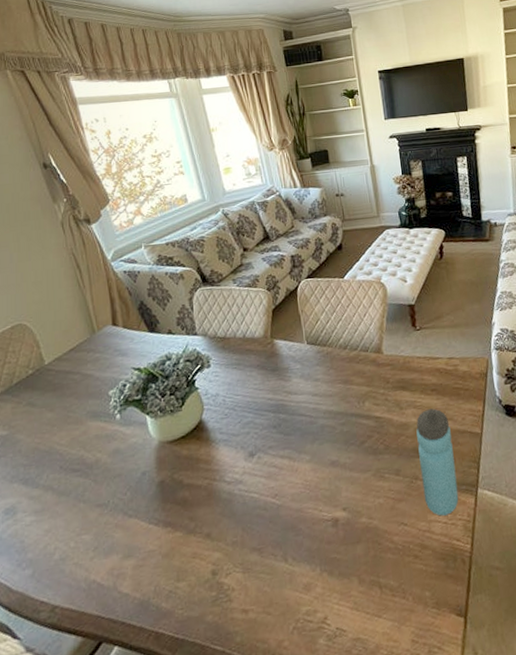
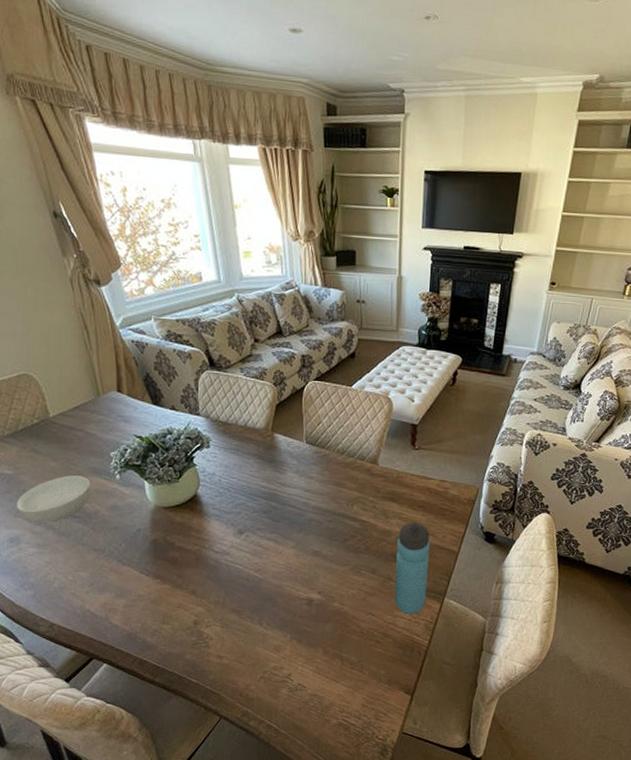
cereal bowl: none [11,422,91,486] -> present [16,475,92,523]

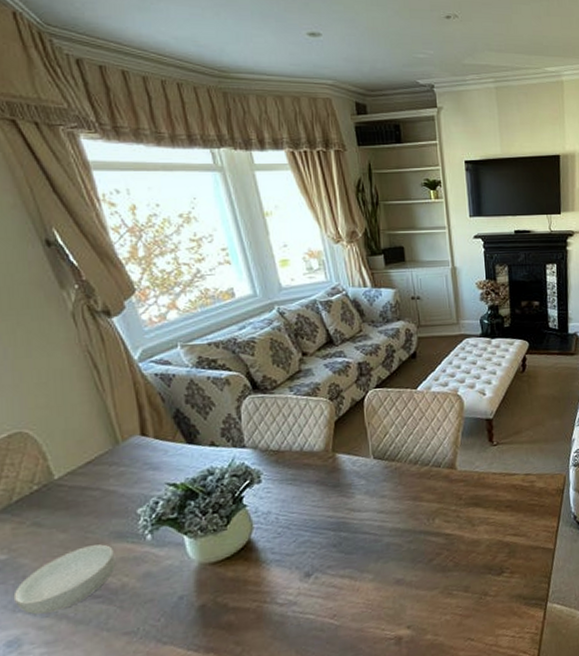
water bottle: present [394,522,430,614] -> none [488,525,528,631]

